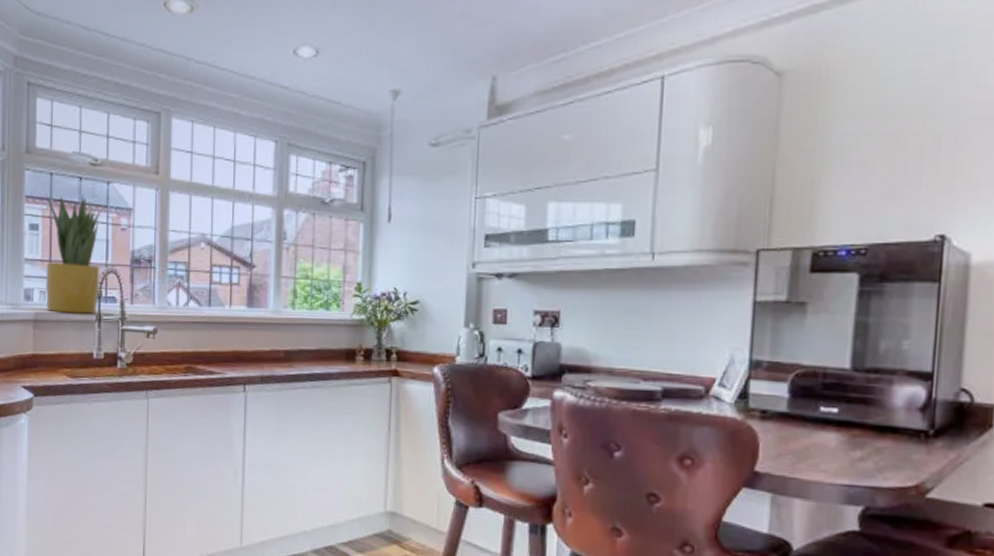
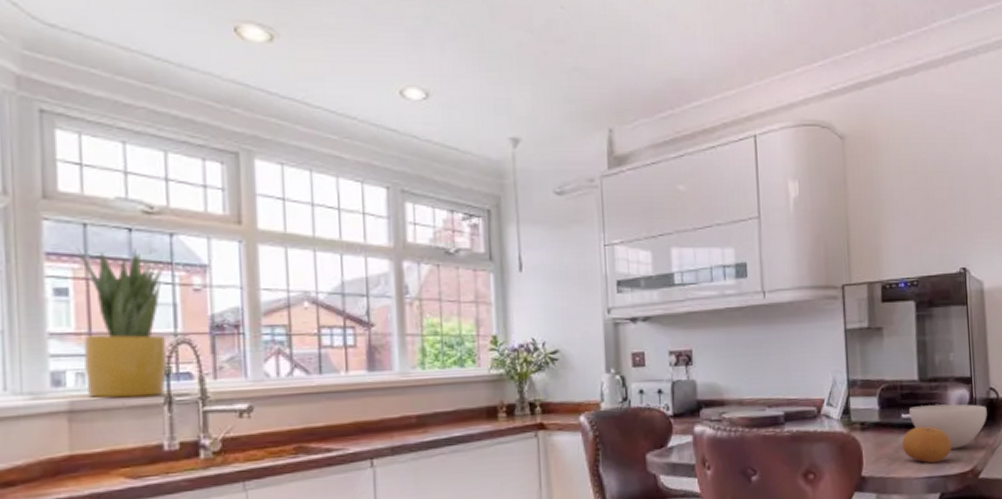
fruit: none [816,424,890,469] -> present [902,426,952,463]
bowl: none [832,400,952,458] -> present [909,404,987,449]

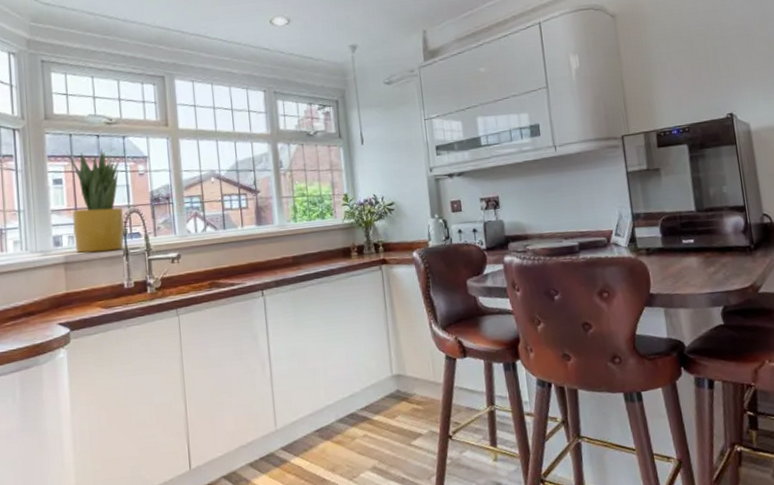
fruit: present [902,426,952,463] -> none [684,249,731,281]
bowl: present [909,404,987,449] -> none [689,229,763,268]

